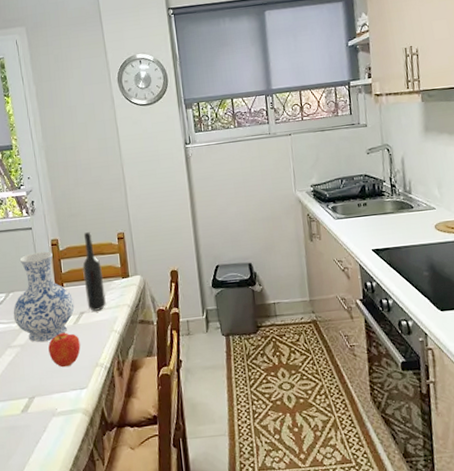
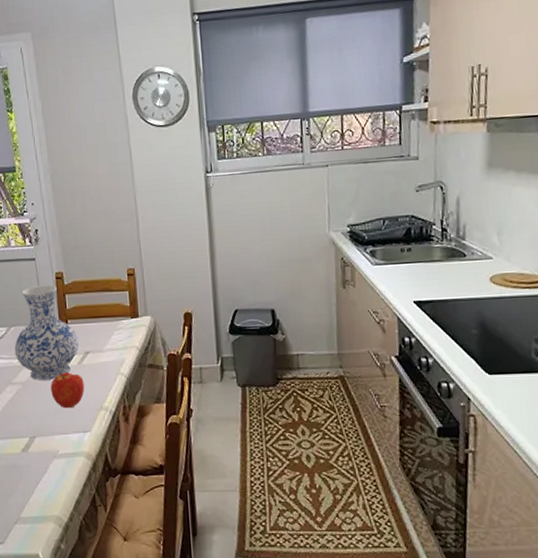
bottle: present [82,232,107,311] -> none [89,266,114,352]

